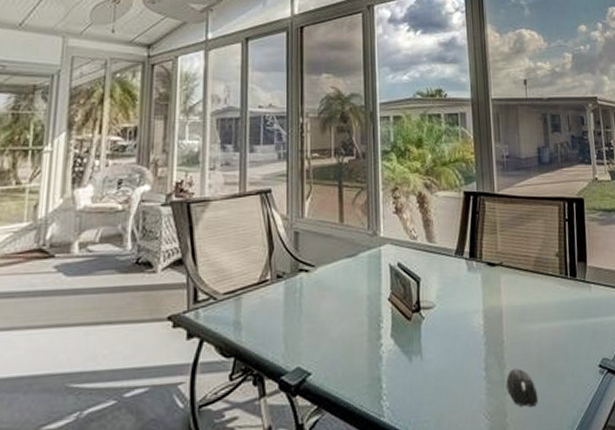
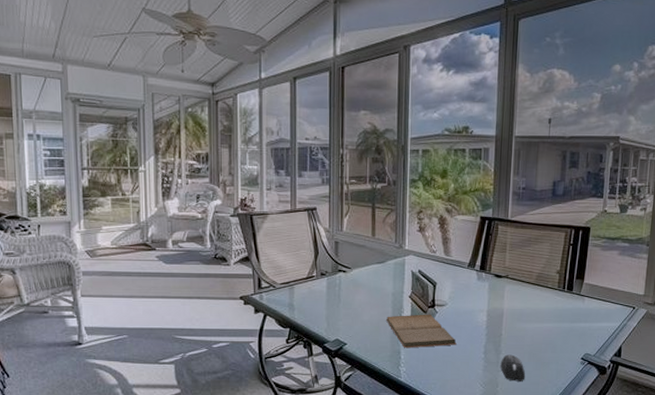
book: none [361,321,451,373] -> present [386,314,457,349]

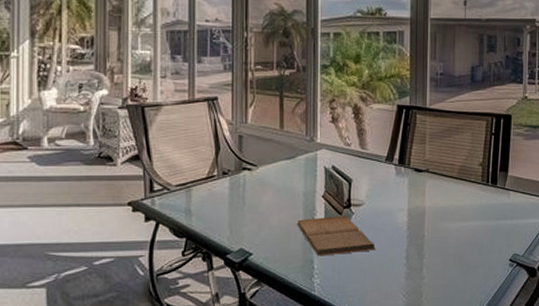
mouse: present [500,354,526,381] -> none [424,258,452,290]

